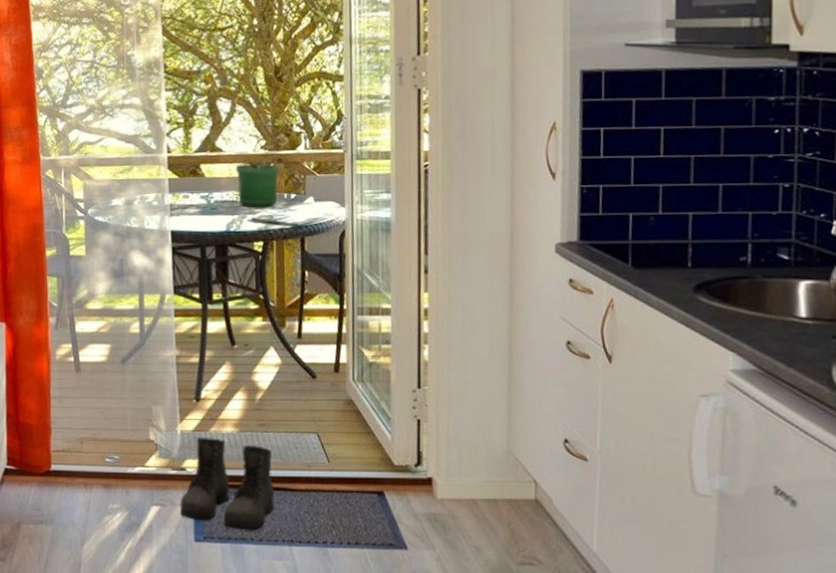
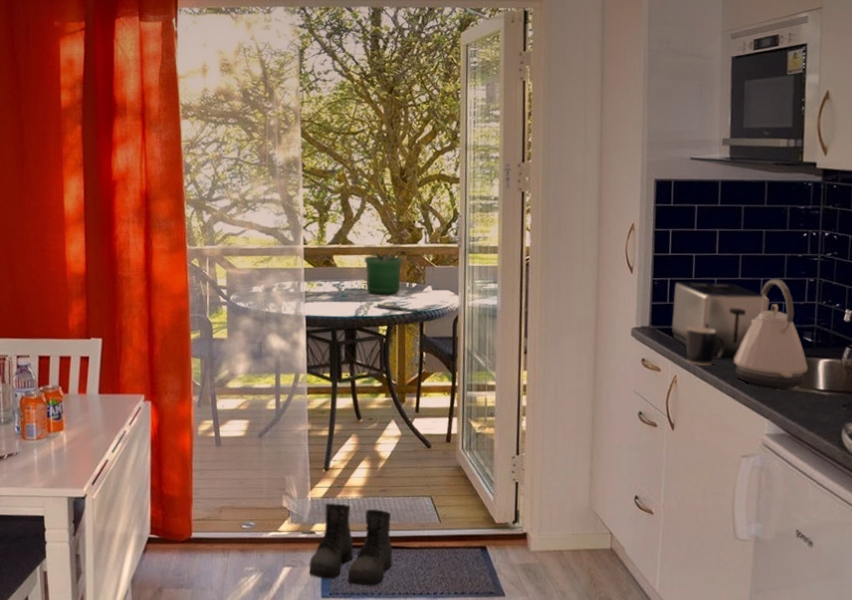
toaster: none [604,188,732,280] -> present [671,281,770,359]
mug: none [624,242,674,289] -> present [685,327,724,367]
kettle: none [685,183,785,316] -> present [733,278,808,389]

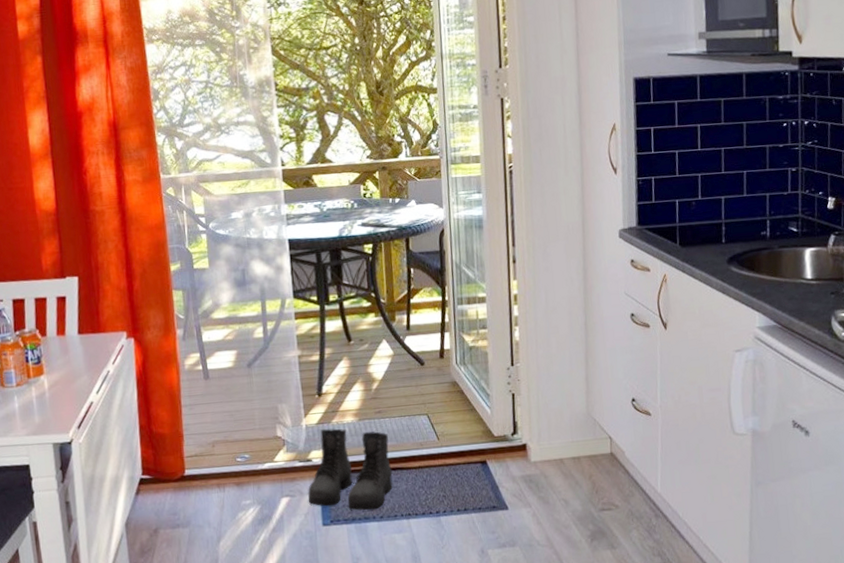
planter: present [364,250,409,295] -> none [344,167,390,213]
toaster: present [671,281,770,359] -> none [657,177,754,255]
mug: present [685,327,724,367] -> none [672,224,712,264]
kettle: present [733,278,808,389] -> none [721,170,796,281]

